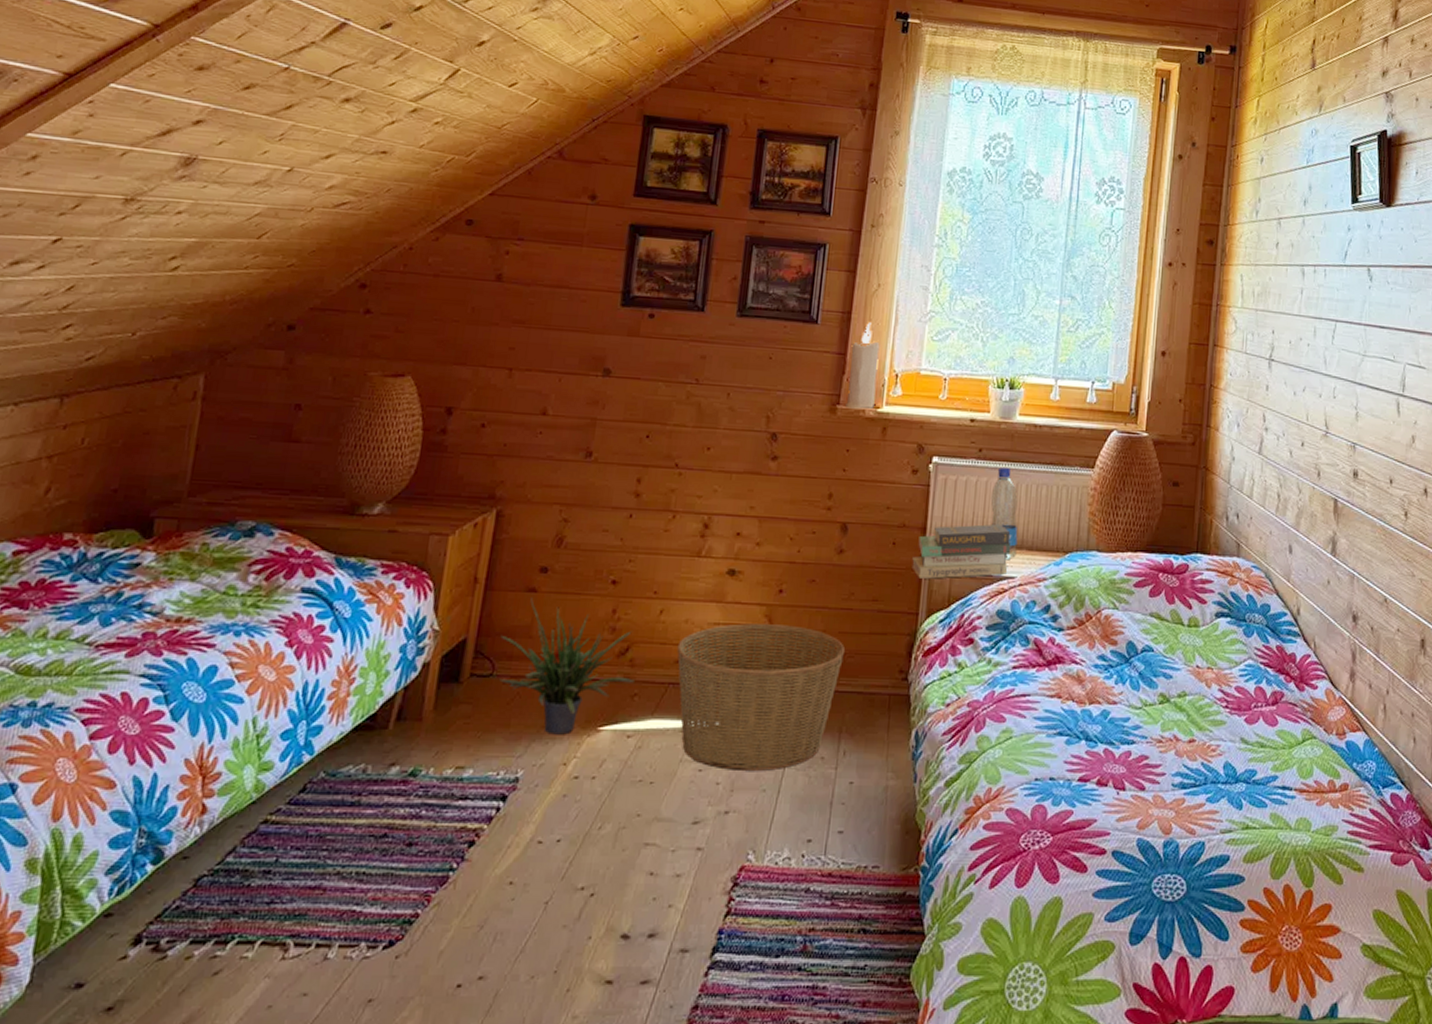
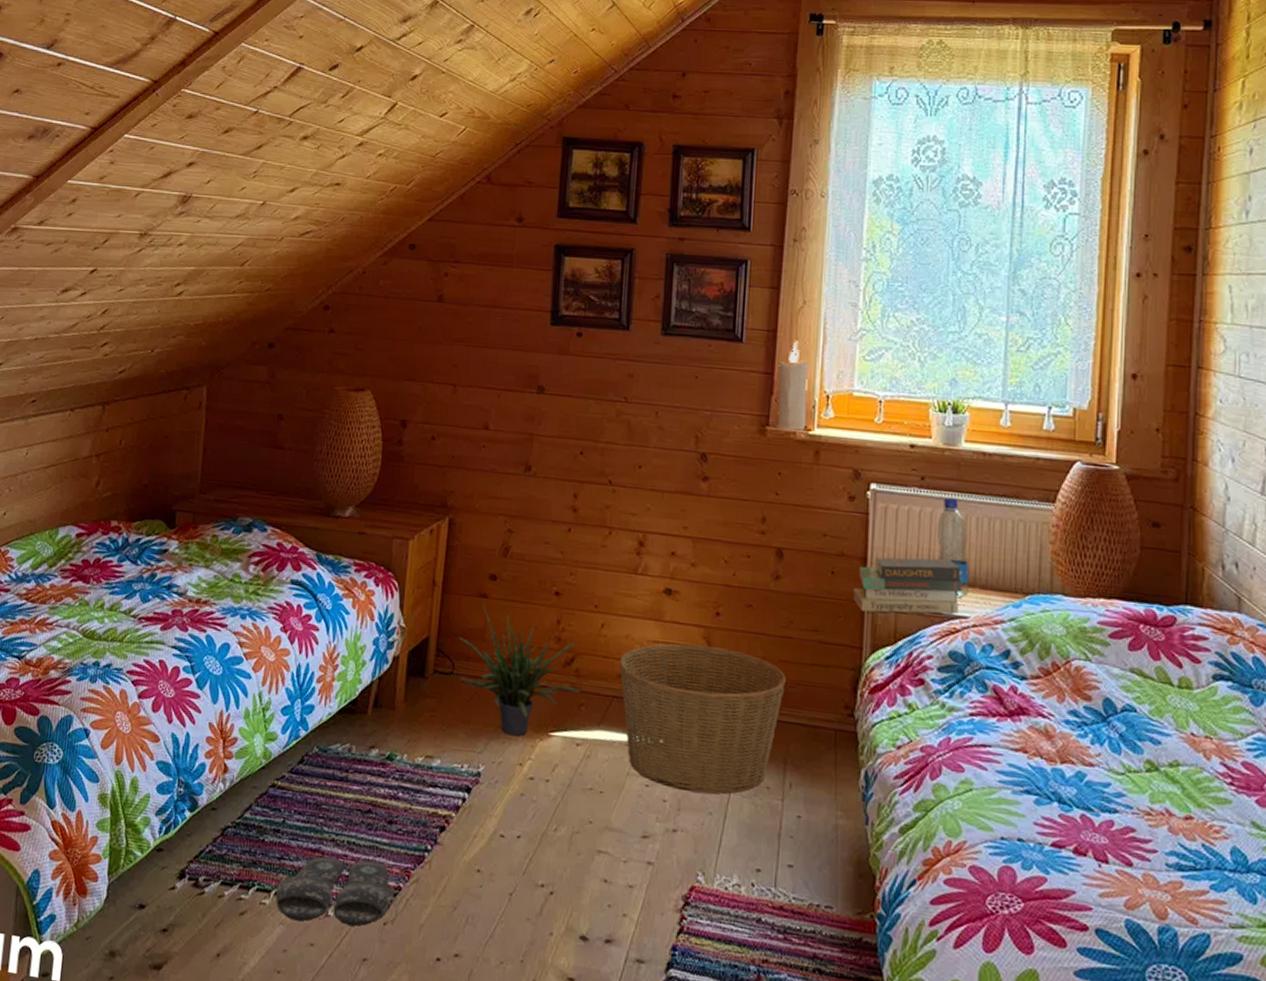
slippers: none [261,890,413,971] -> present [276,856,397,926]

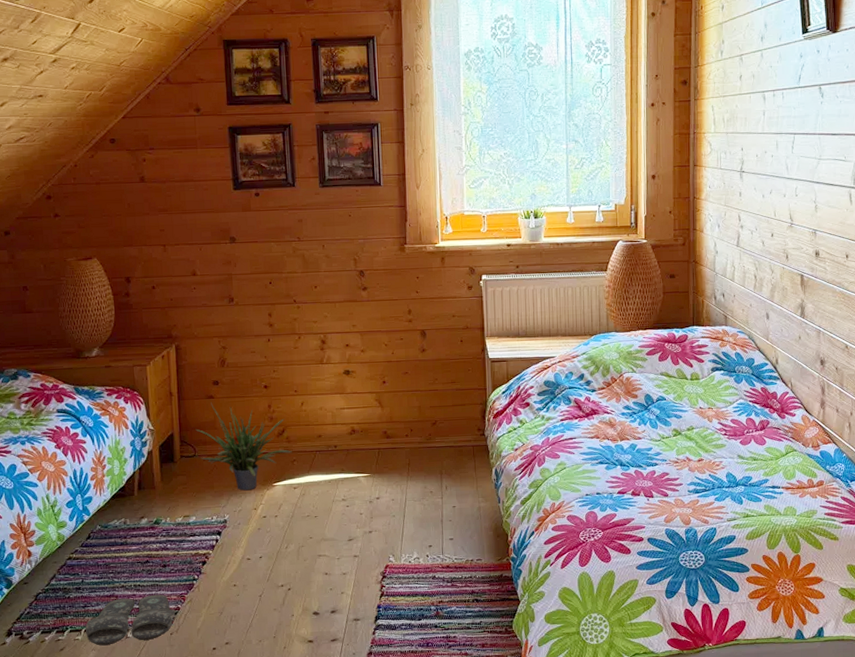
basket: present [619,643,787,794] -> none [317,405,437,505]
candle: present [775,341,809,432] -> none [409,180,433,247]
books: present [853,557,962,614] -> none [476,319,550,365]
bottle: present [936,498,970,599] -> none [529,278,554,345]

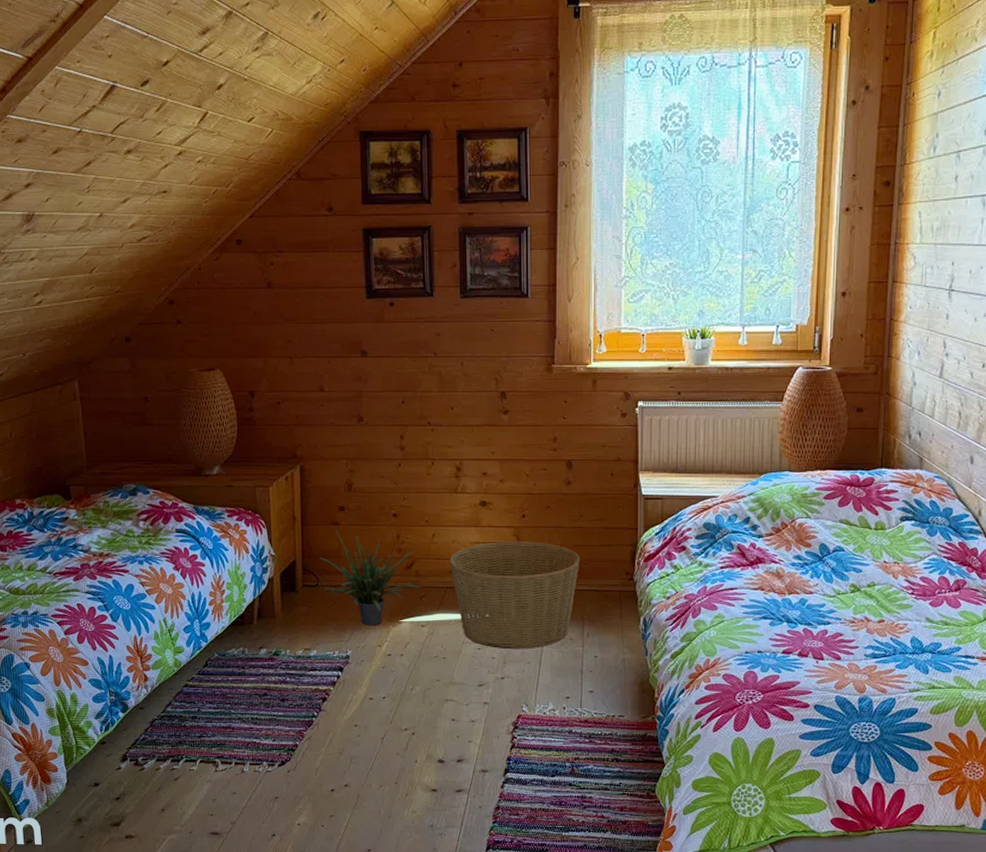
slippers: present [85,594,177,646] -> none [201,729,294,778]
basket: none [317,405,437,505] -> present [449,542,581,650]

